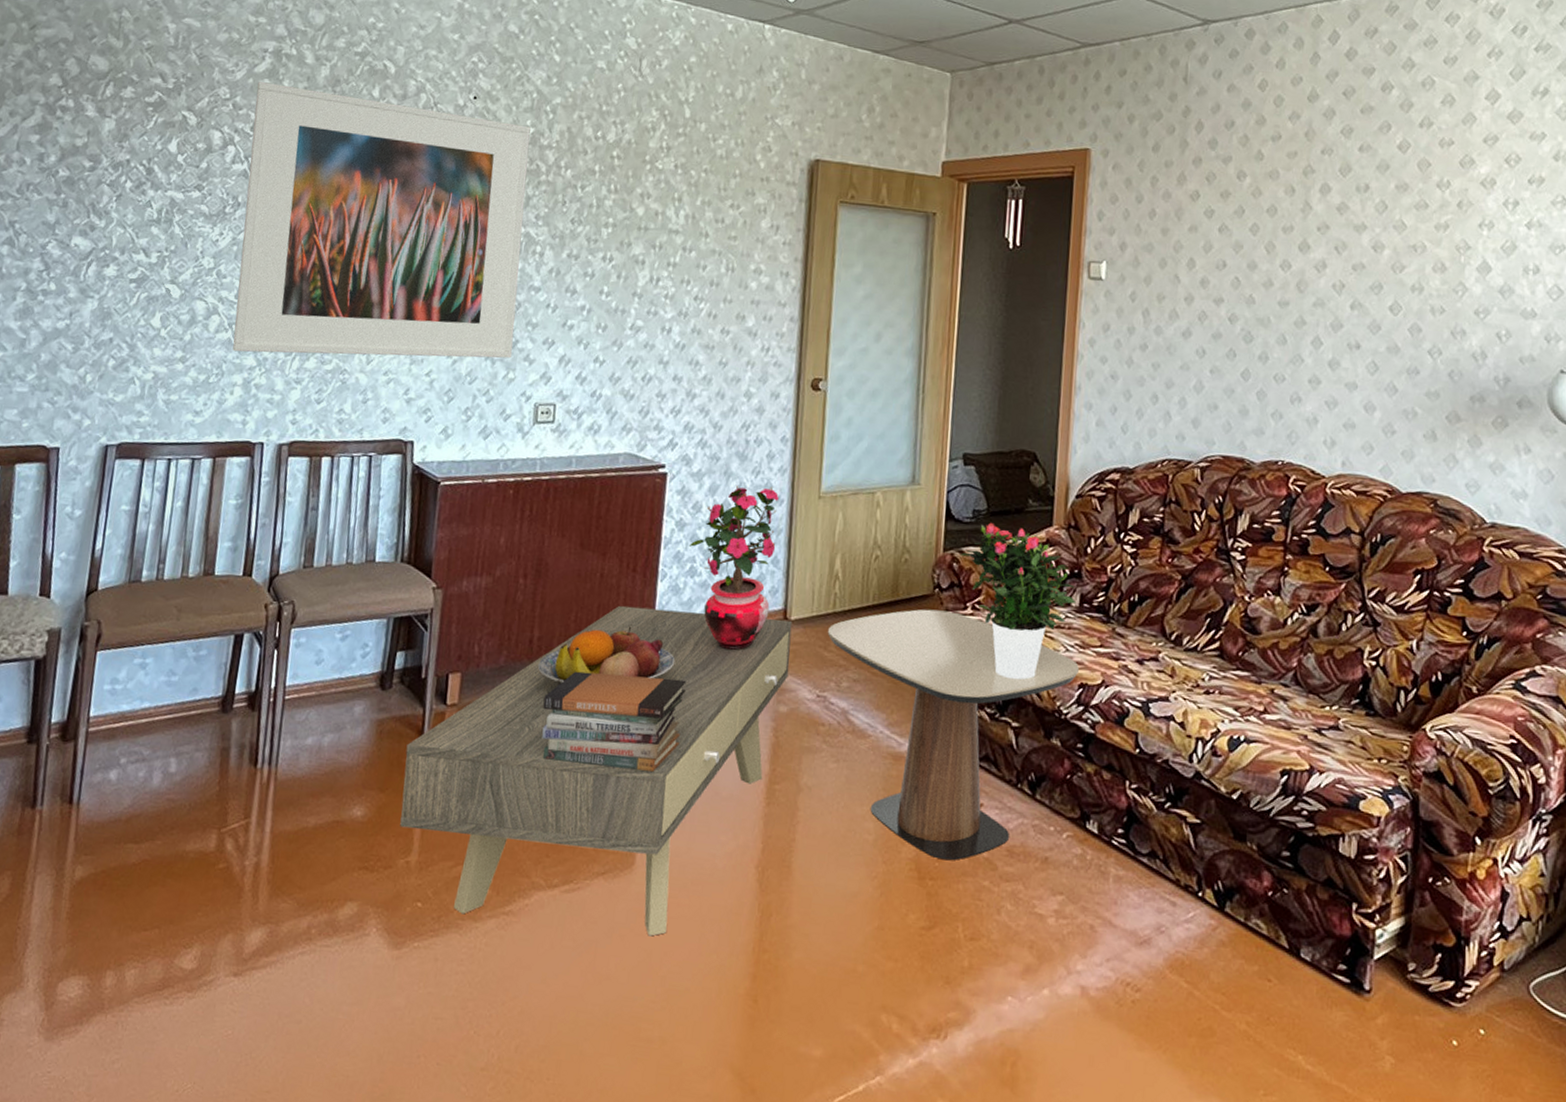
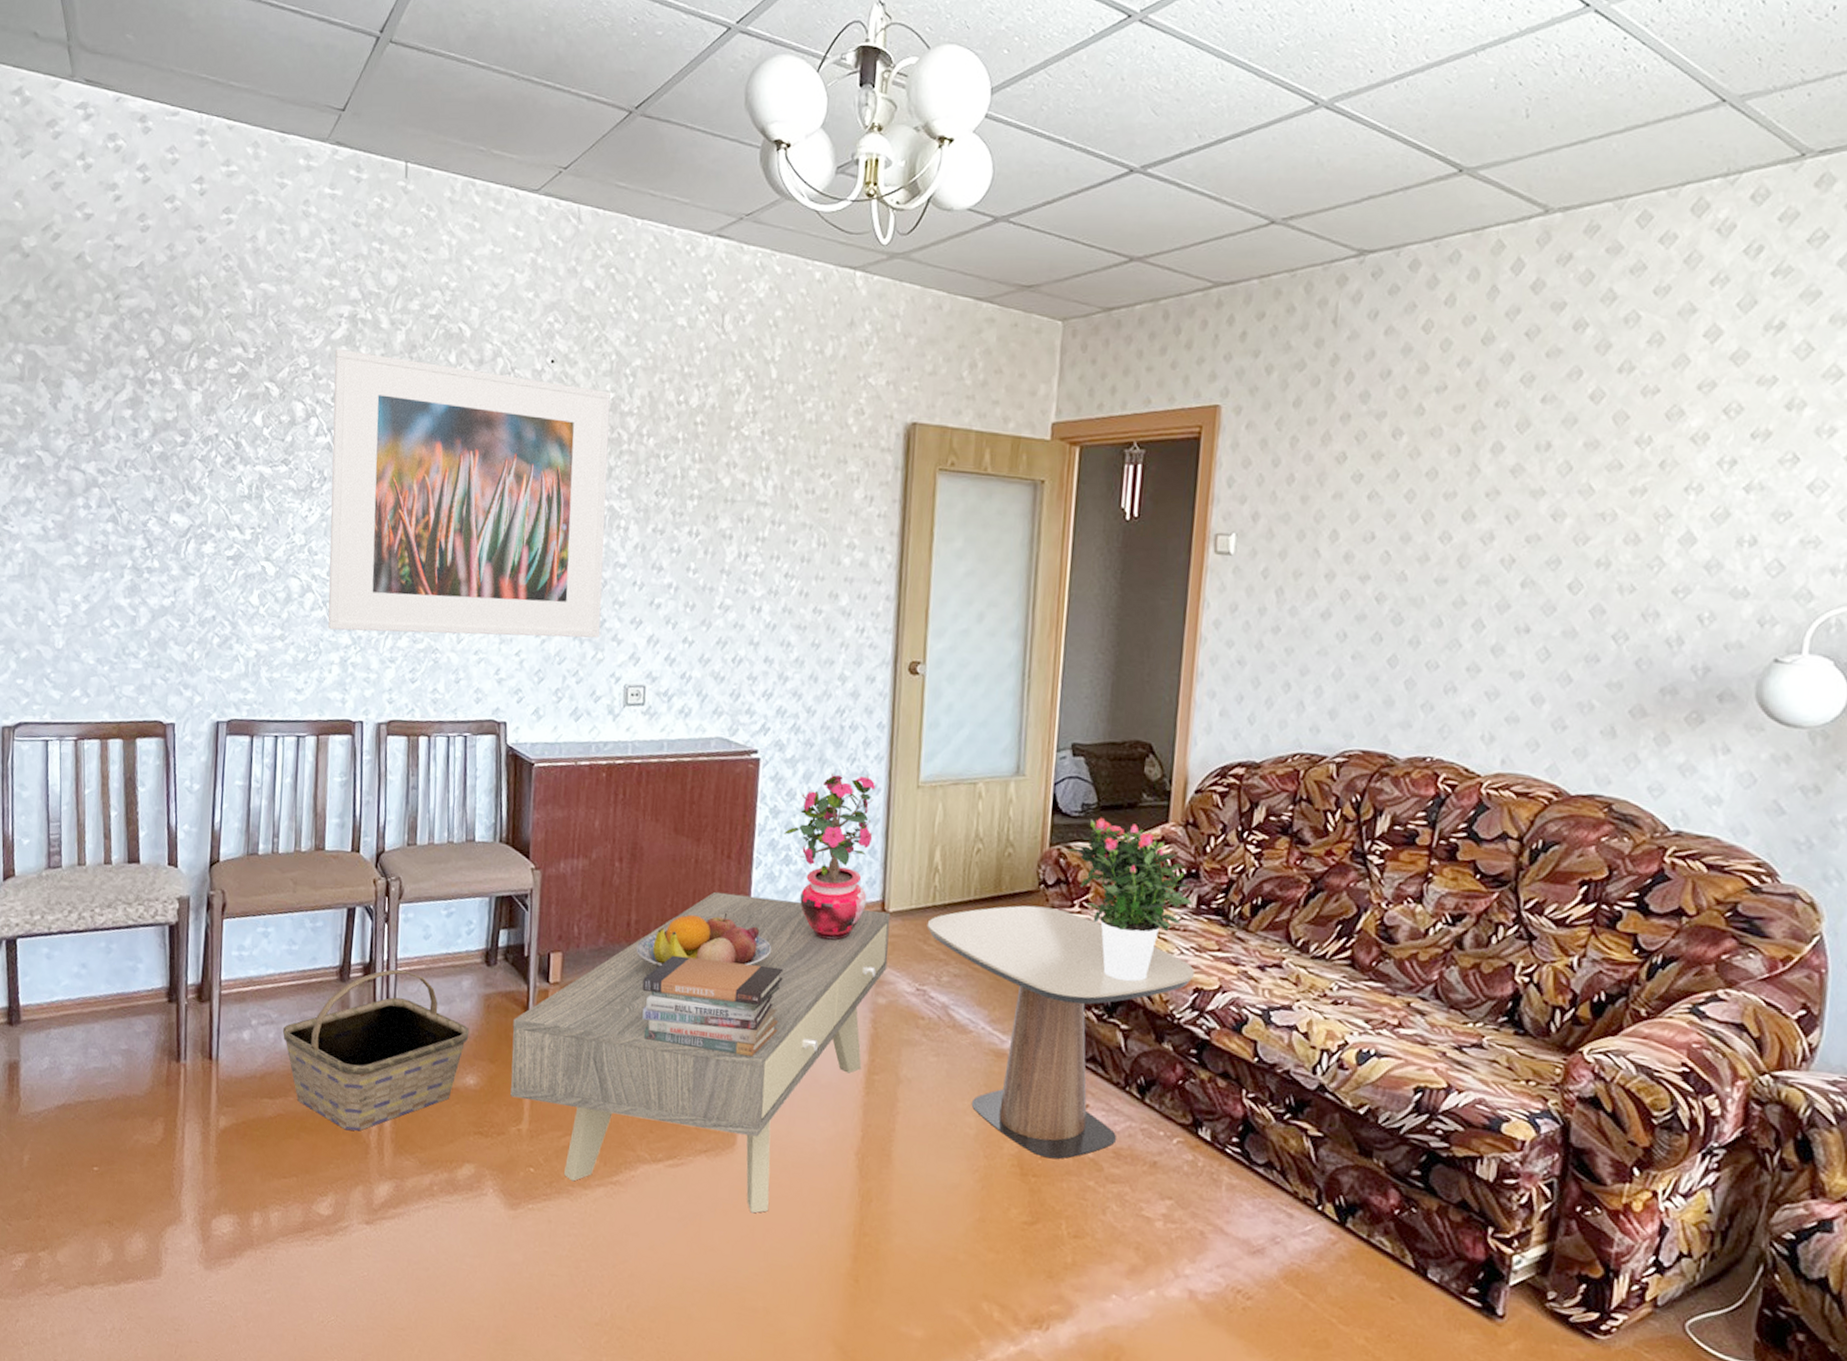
basket: none [154,697,360,874] -> present [282,969,470,1131]

